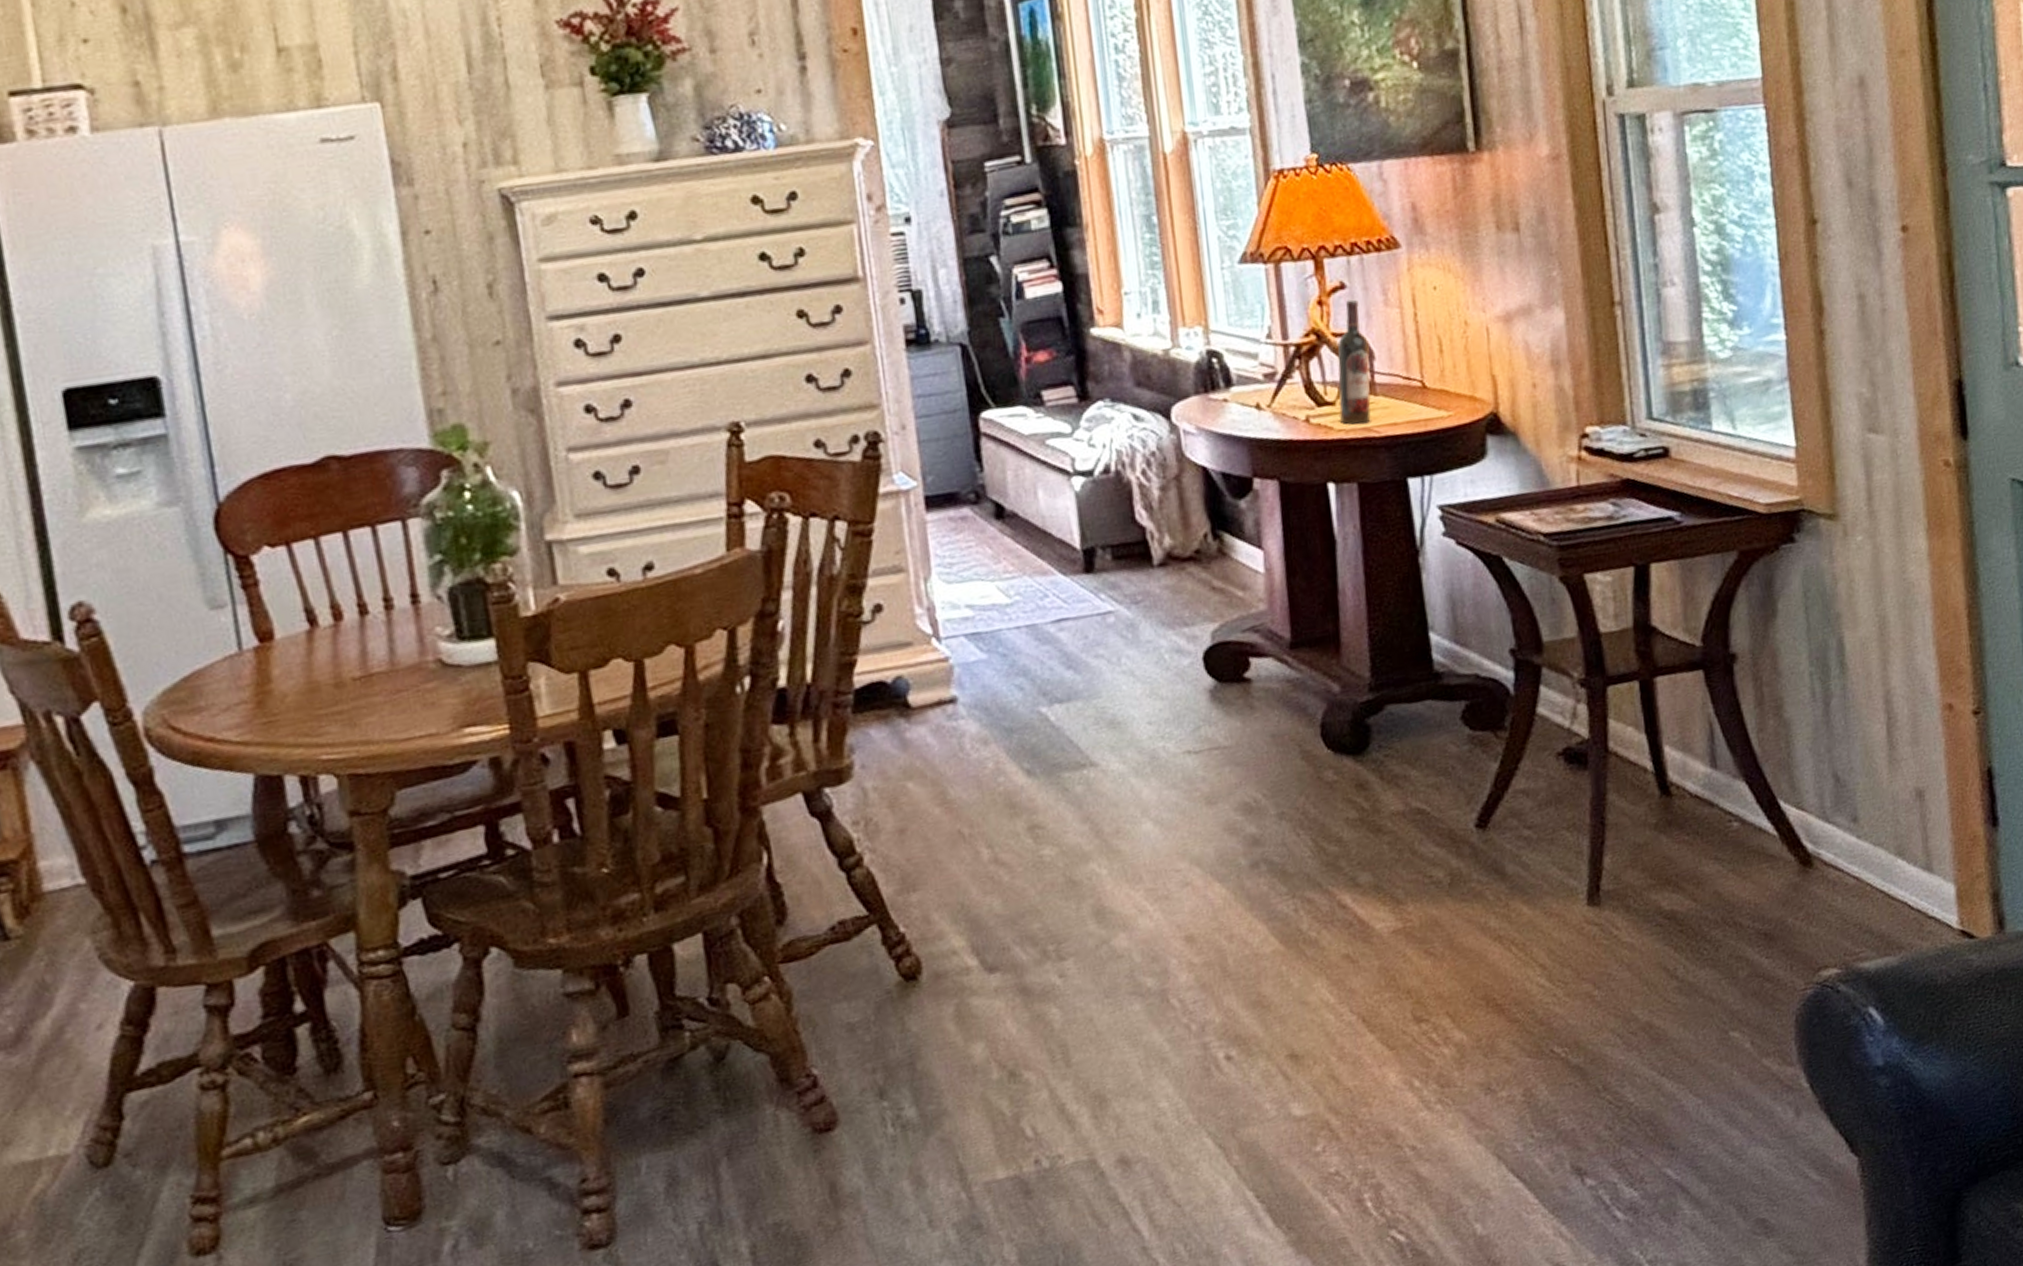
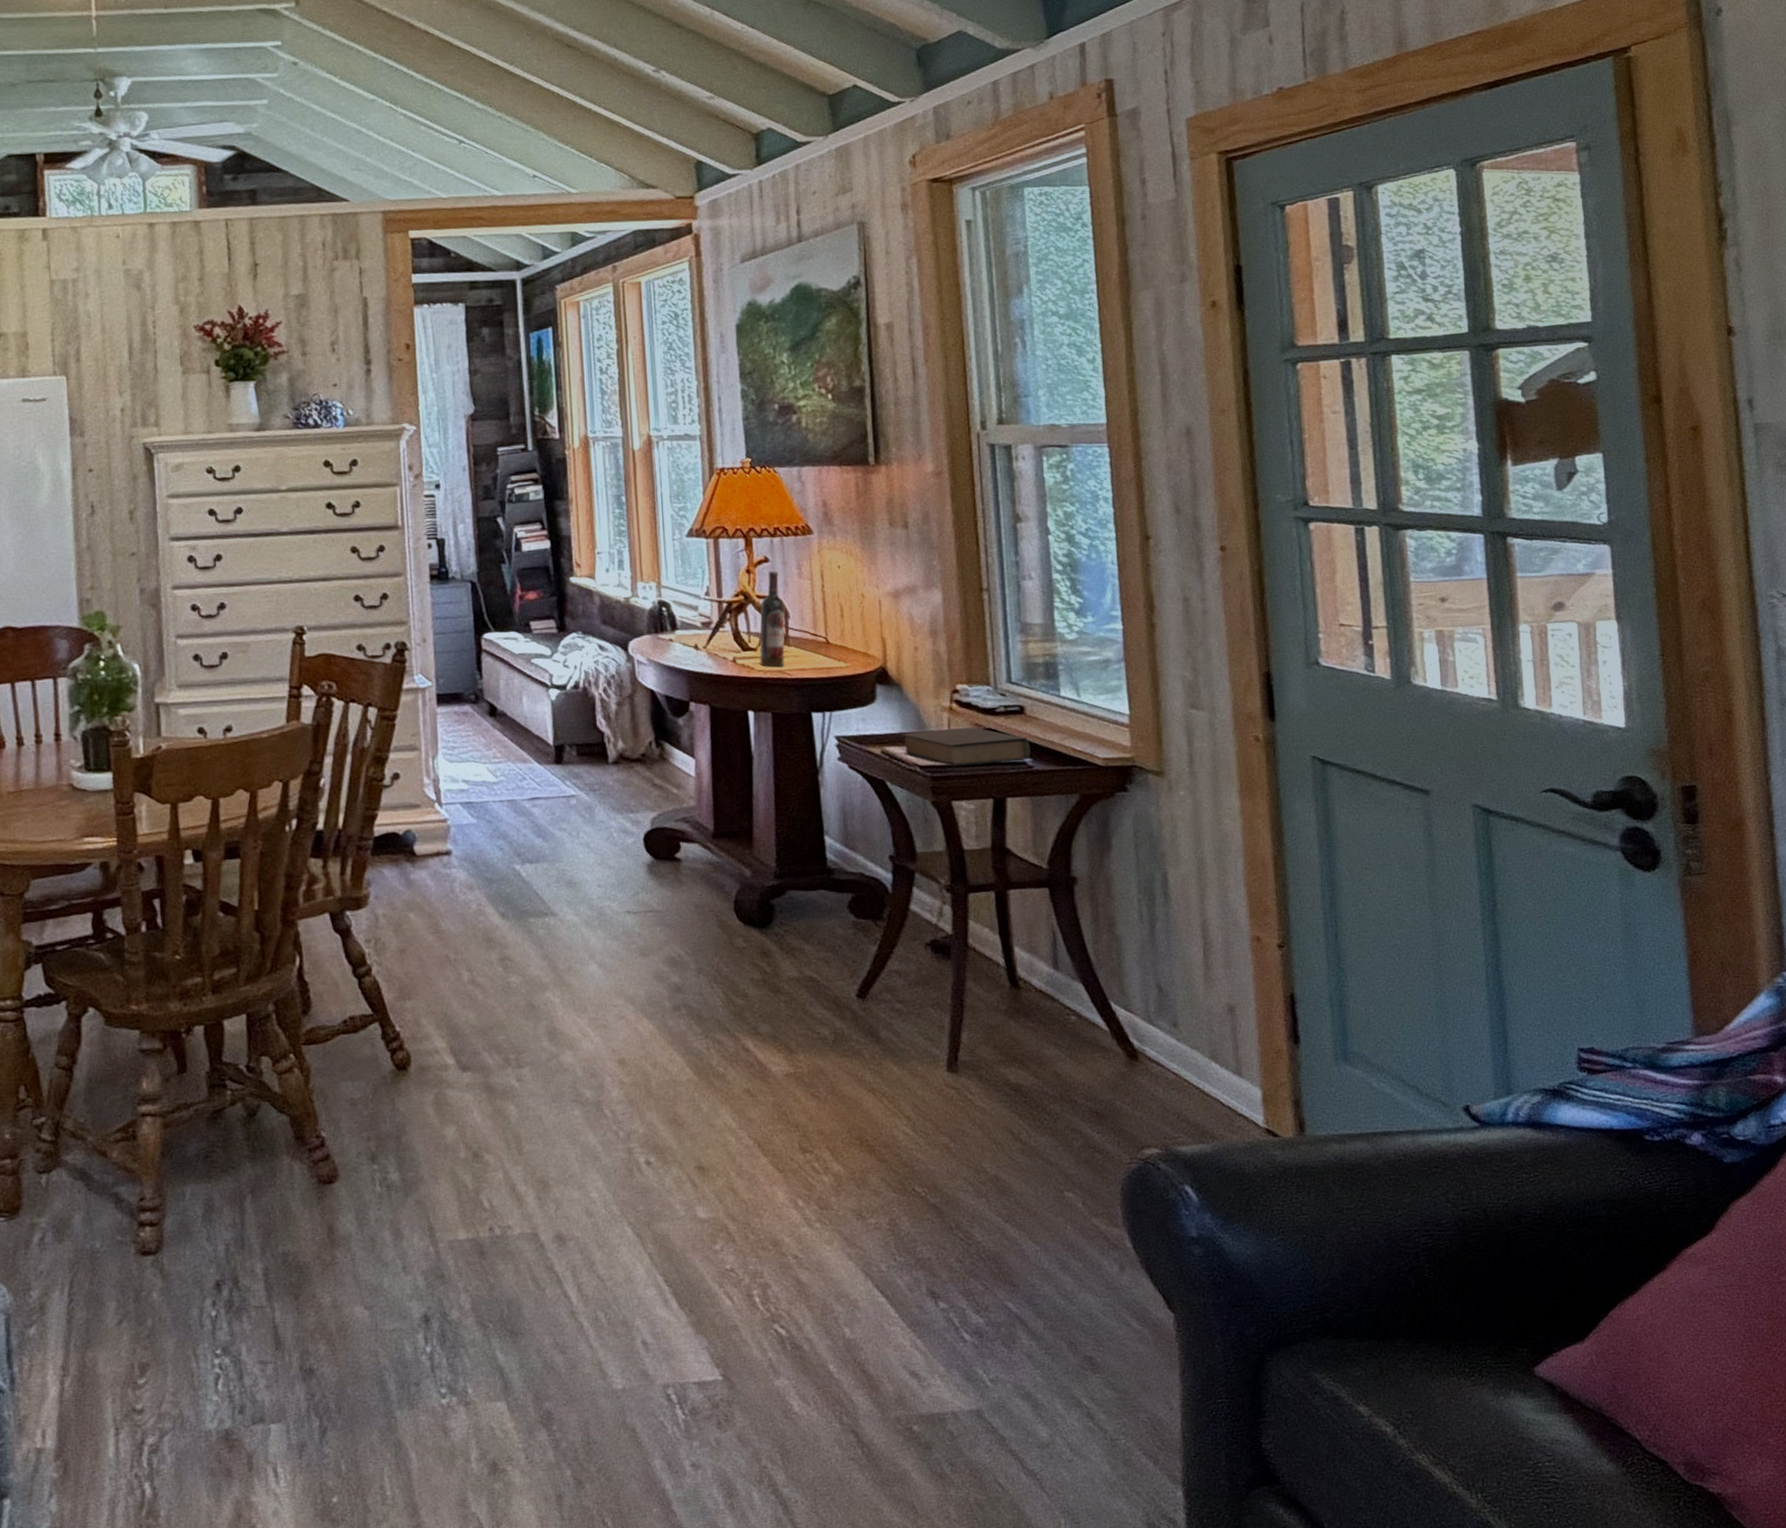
book: none [1519,479,1678,531] -> present [901,727,1031,767]

